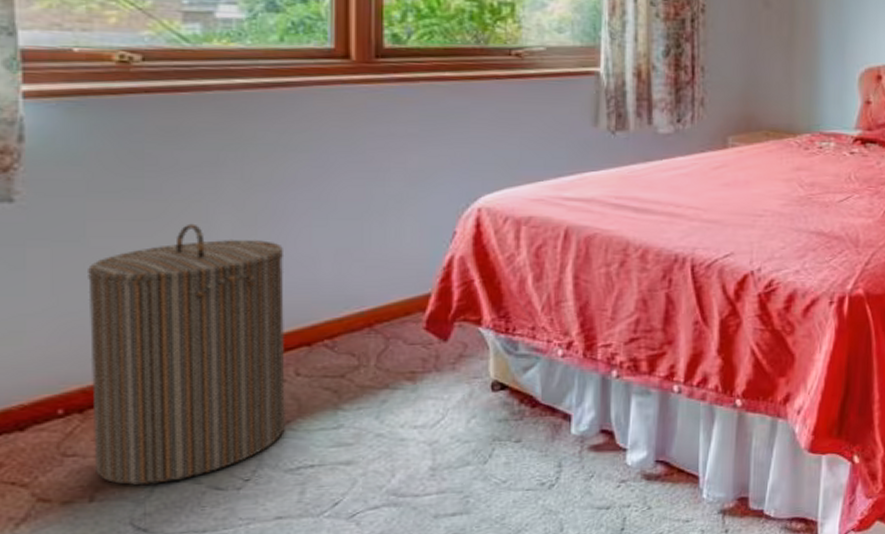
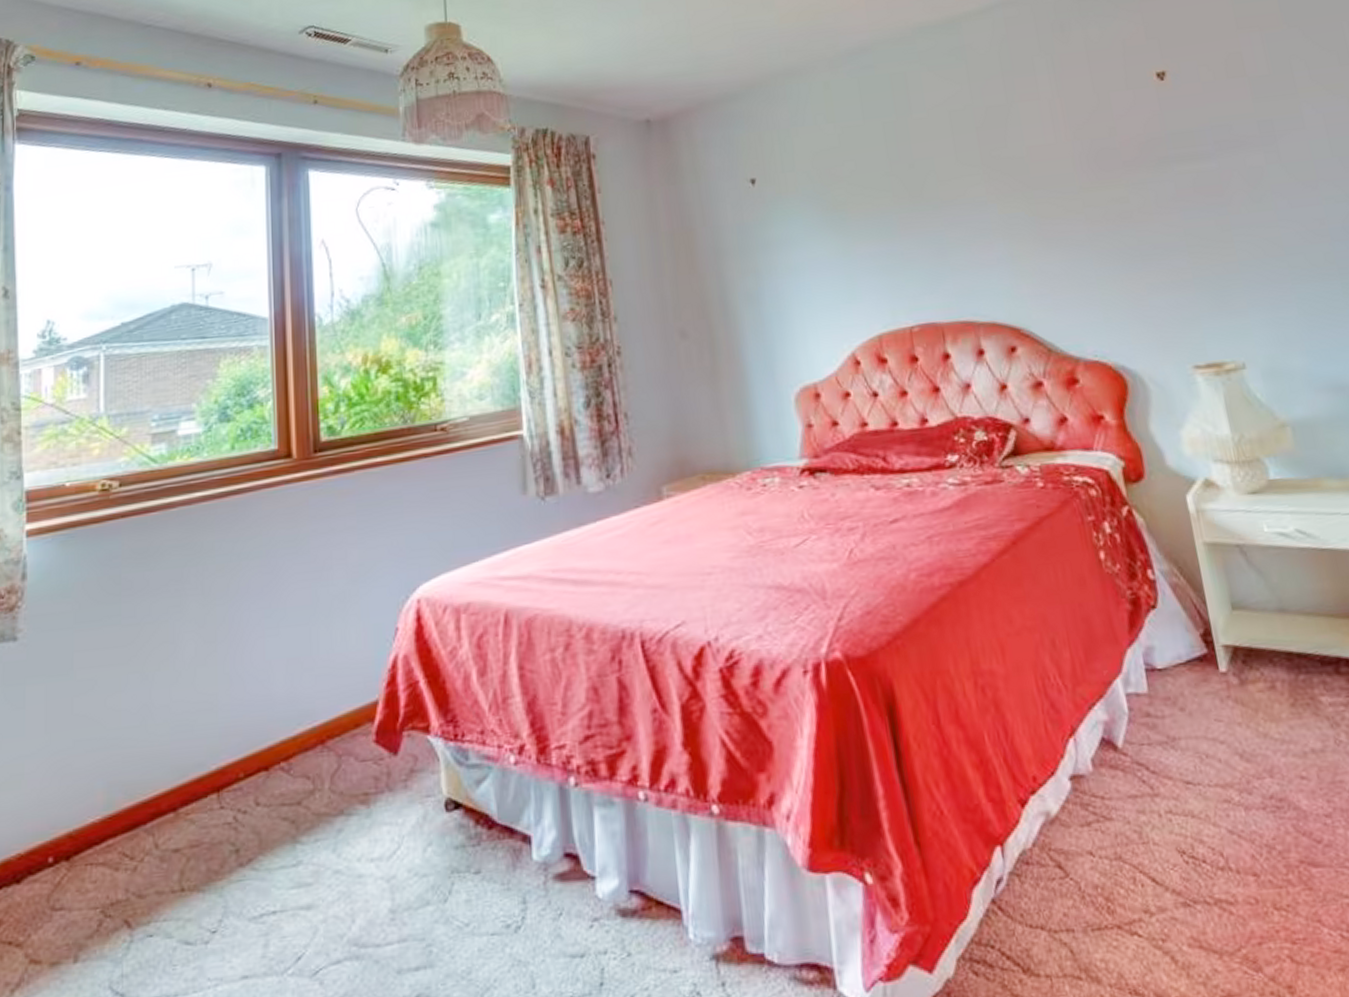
laundry hamper: present [88,223,287,486] -> none [75,645,248,942]

